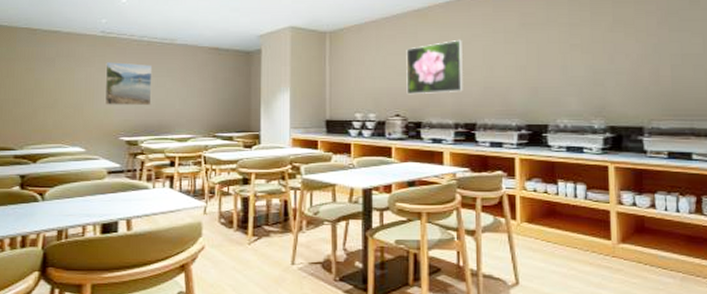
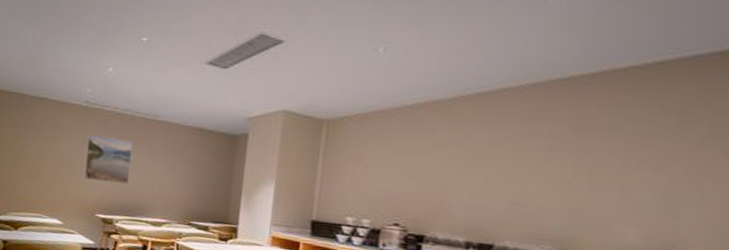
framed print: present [406,39,463,95] -> none [411,141,490,205]

